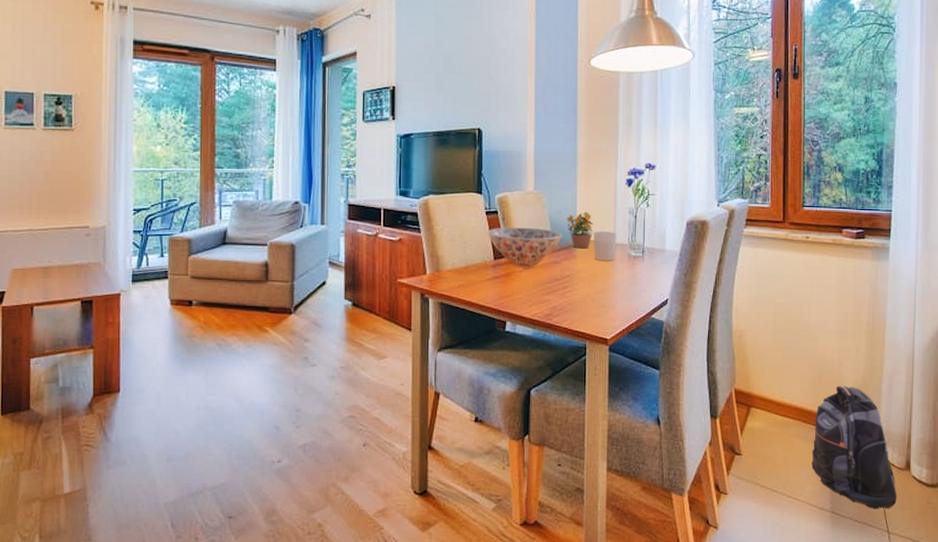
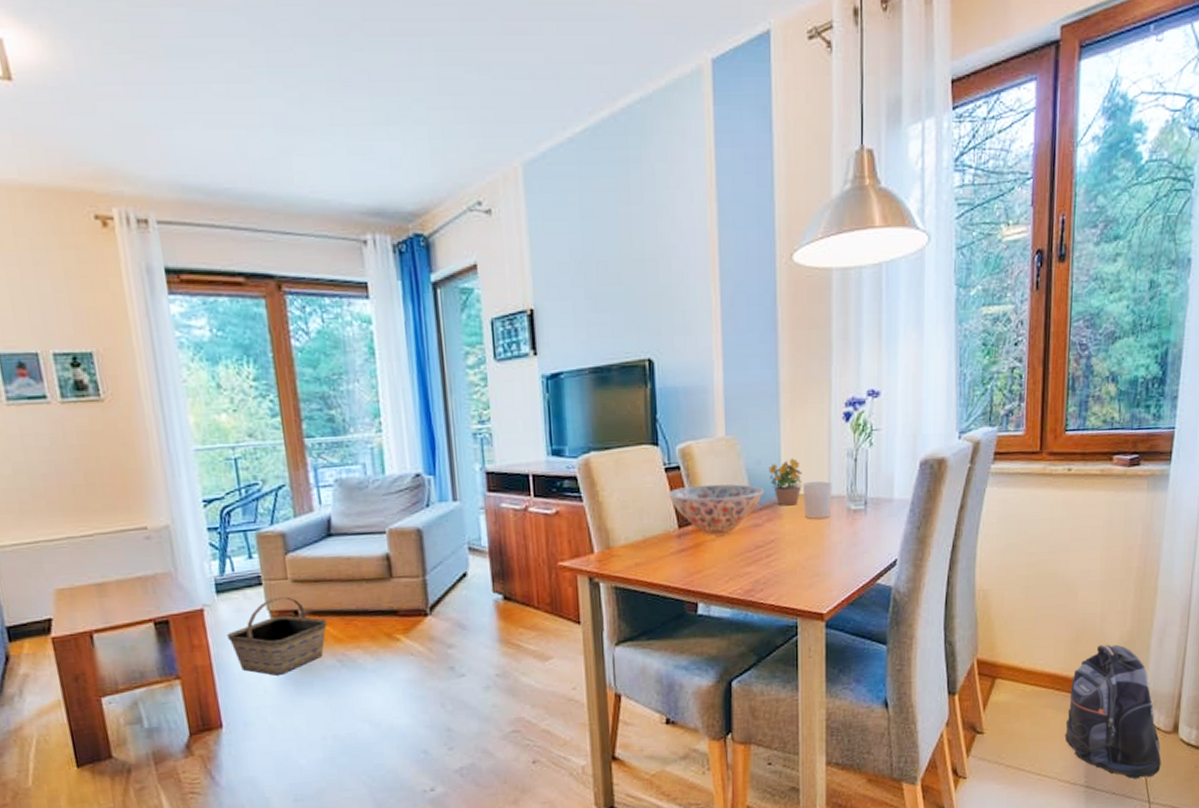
basket: none [135,289,213,352] -> present [227,597,328,676]

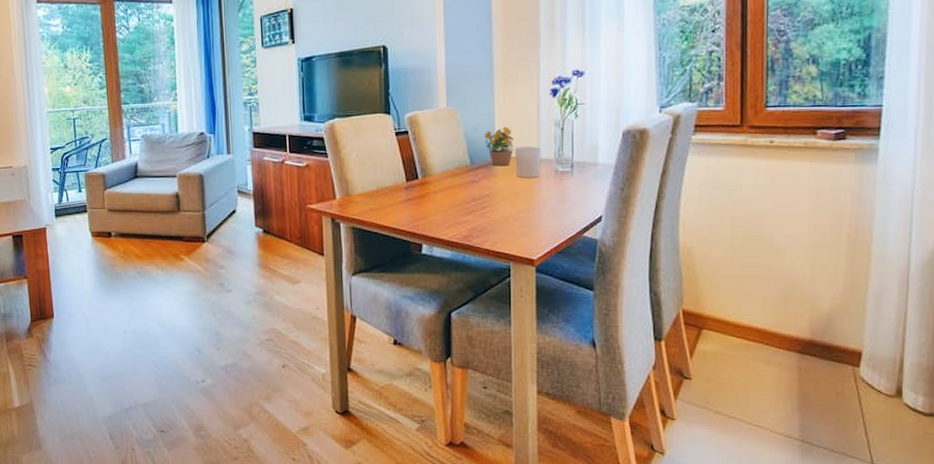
basket: present [227,597,328,676] -> none [61,222,131,281]
bowl: present [667,483,765,536] -> none [397,146,481,189]
backpack: present [1065,644,1162,779] -> none [776,305,884,439]

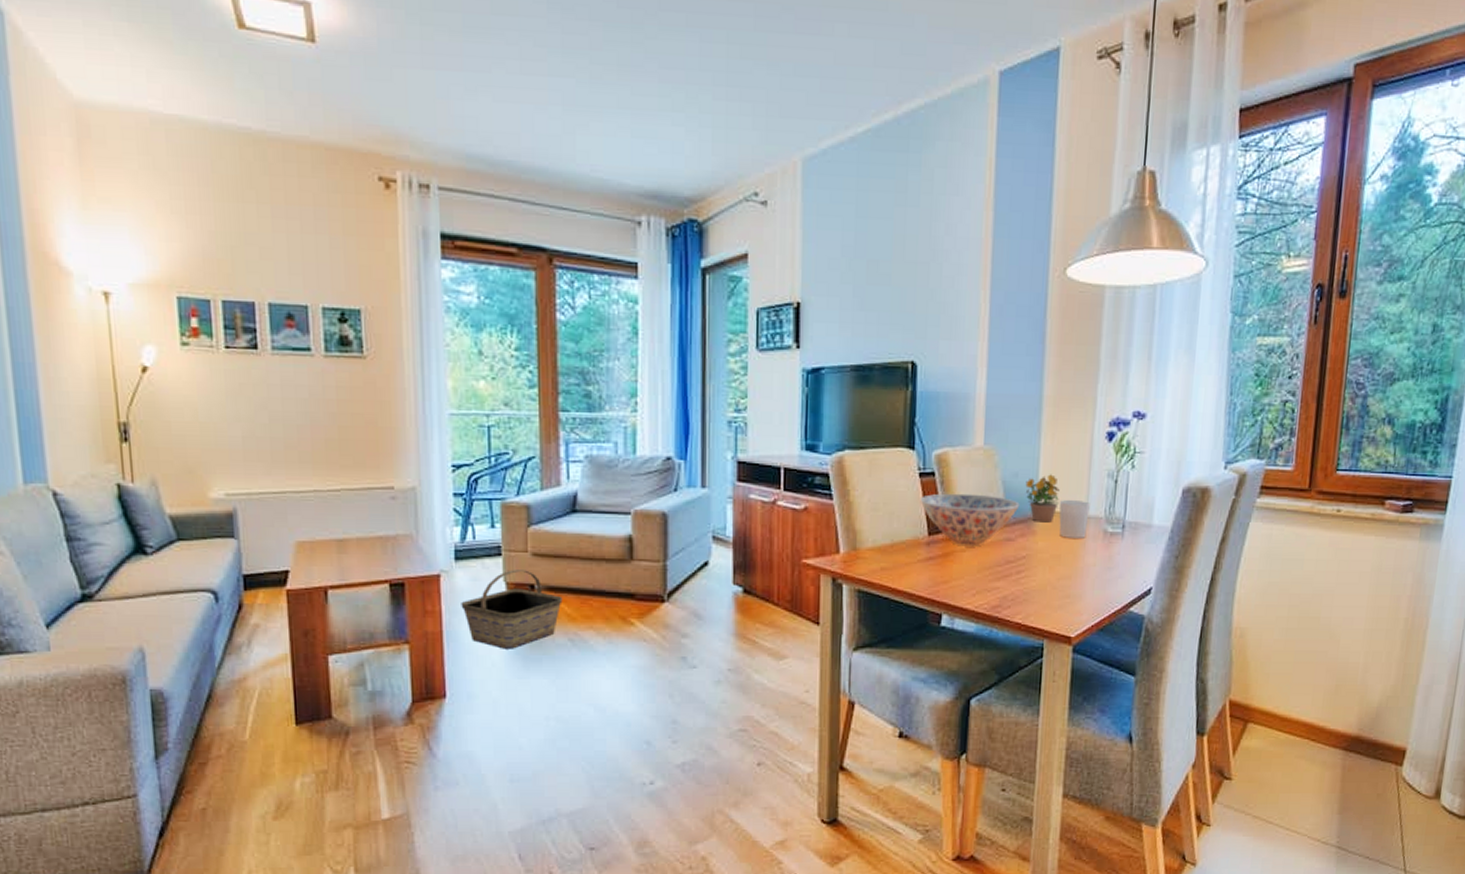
basket: none [61,222,131,281] -> present [461,569,563,649]
bowl: none [397,146,481,189] -> present [920,493,1020,547]

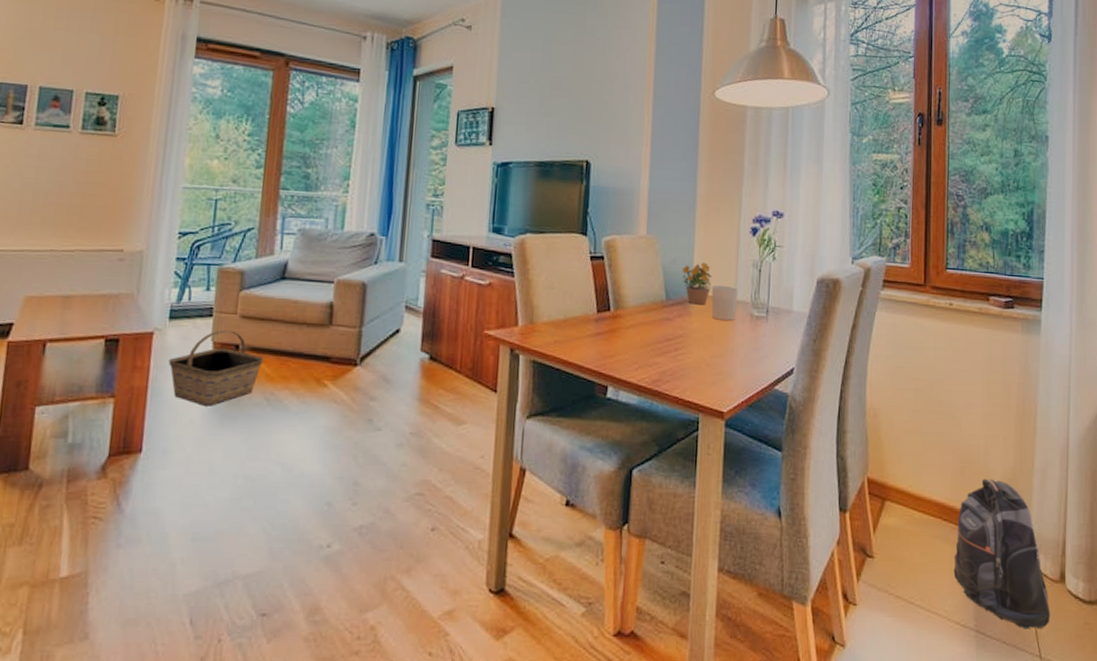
bowl: present [920,493,1020,547] -> none [590,275,677,325]
backpack: none [1318,697,1421,845] -> present [953,478,1050,630]

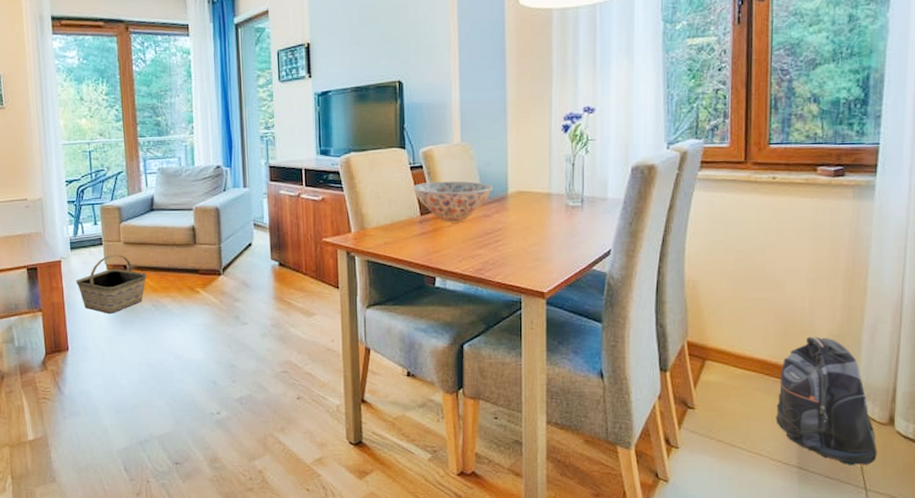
bowl: none [590,275,677,325] -> present [412,181,493,223]
flowerpot: present [682,262,712,305] -> none [497,162,526,201]
candle holder: present [711,286,738,322] -> none [526,181,552,213]

